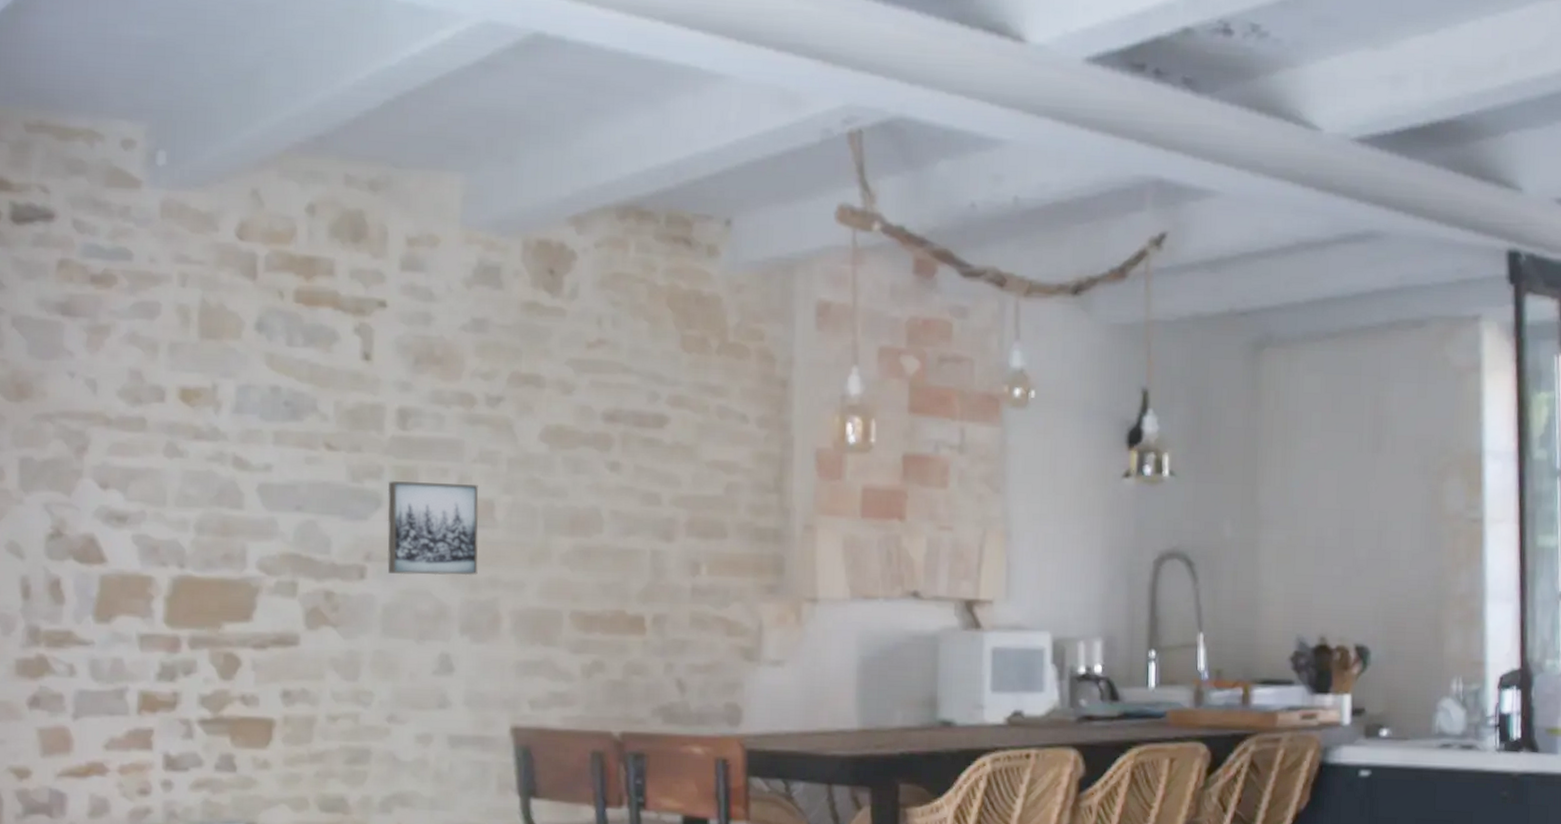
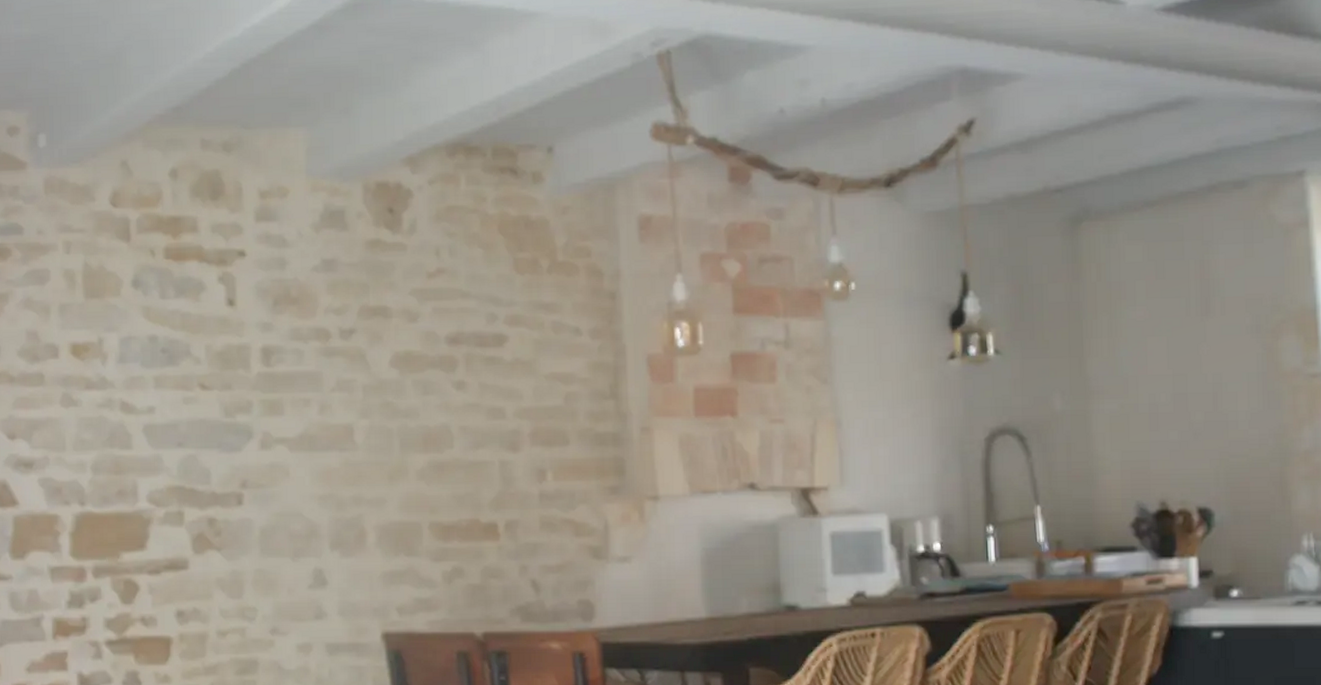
wall art: present [387,481,479,576] -> none [257,412,343,499]

